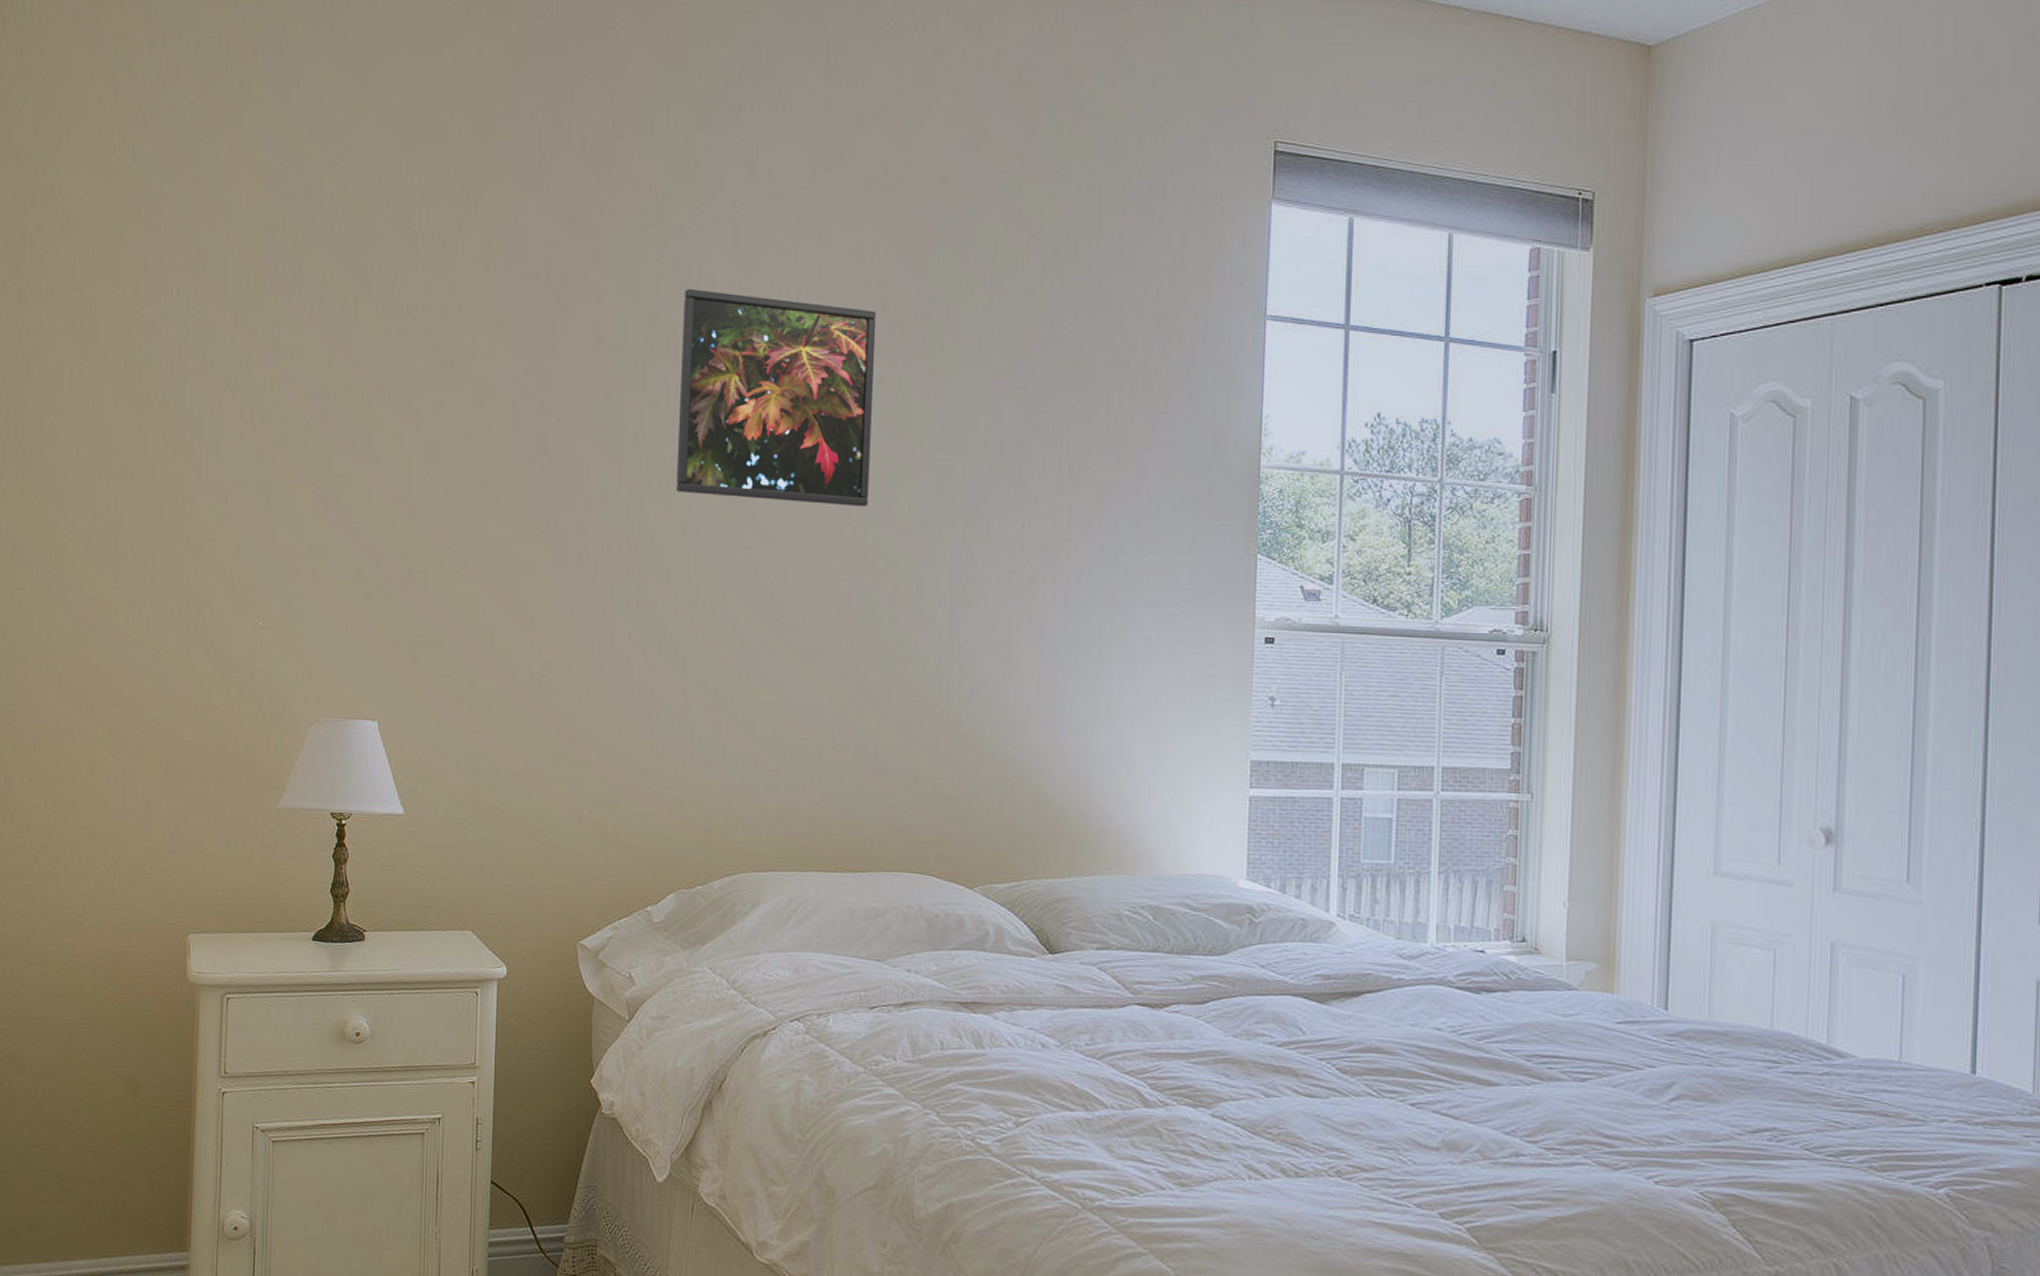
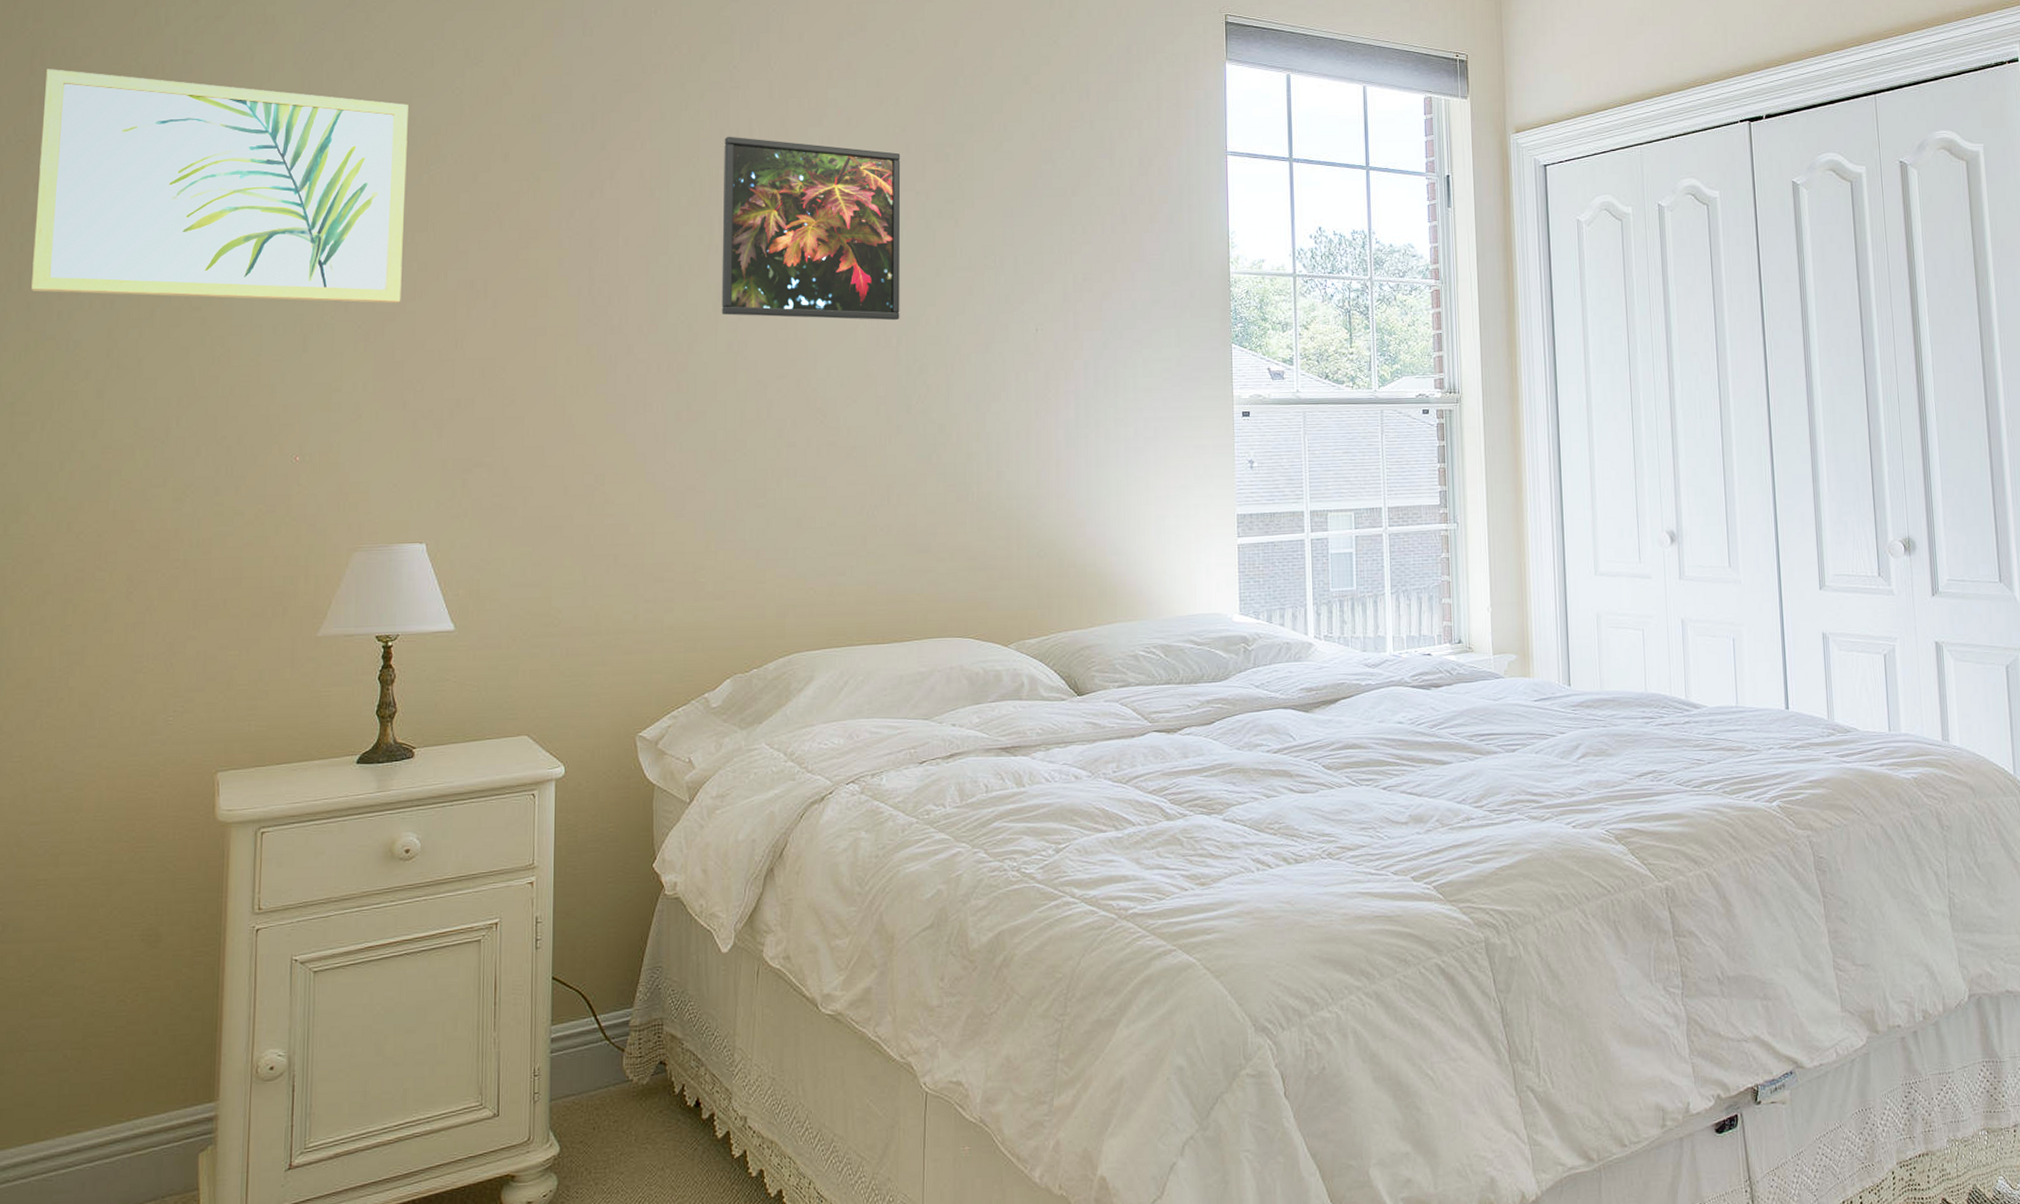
wall art: none [26,210,366,466] -> present [31,69,408,304]

